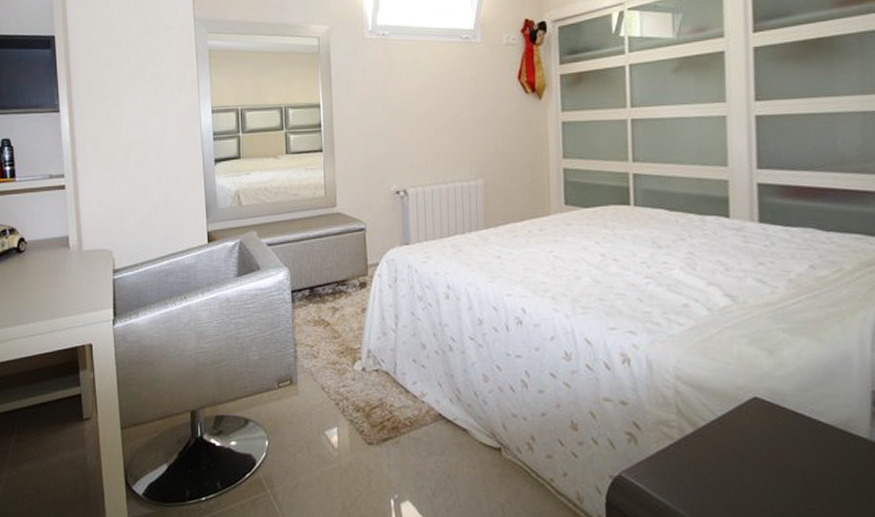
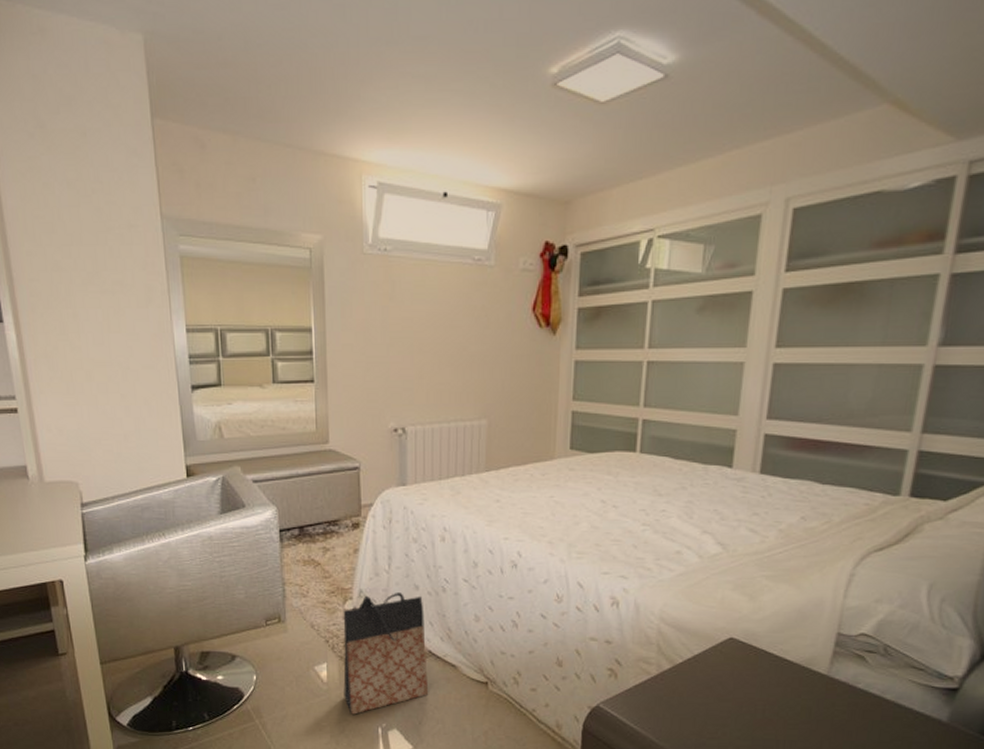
bag: none [352,352,441,484] -> present [343,593,429,715]

